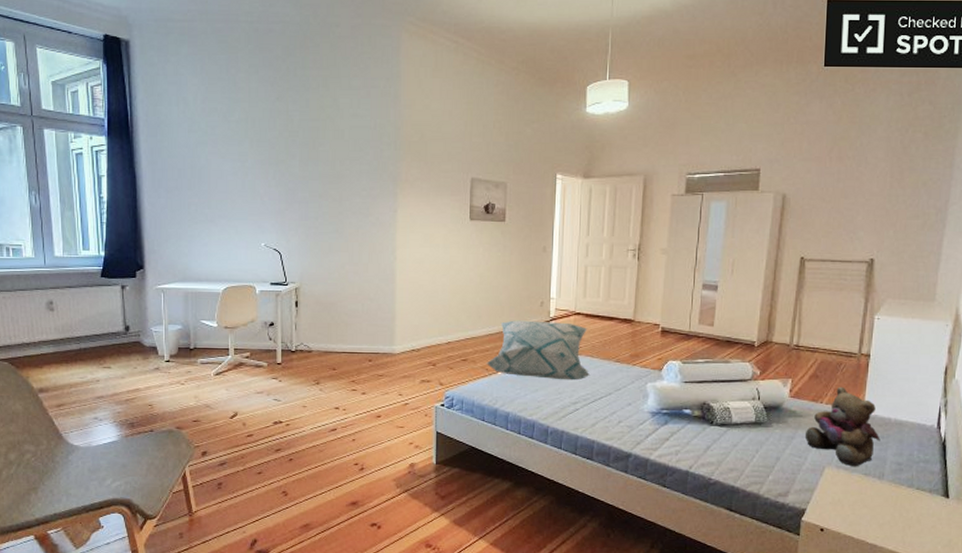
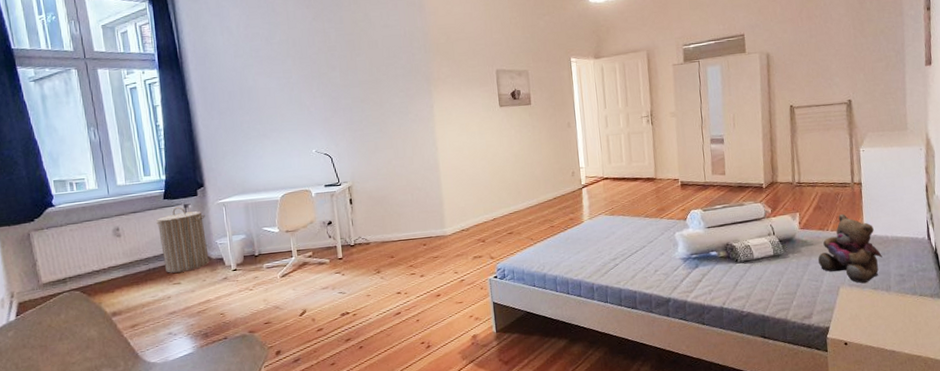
laundry hamper: none [91,287,142,356] -> present [156,207,209,273]
decorative pillow: present [485,320,590,381] -> none [530,188,625,242]

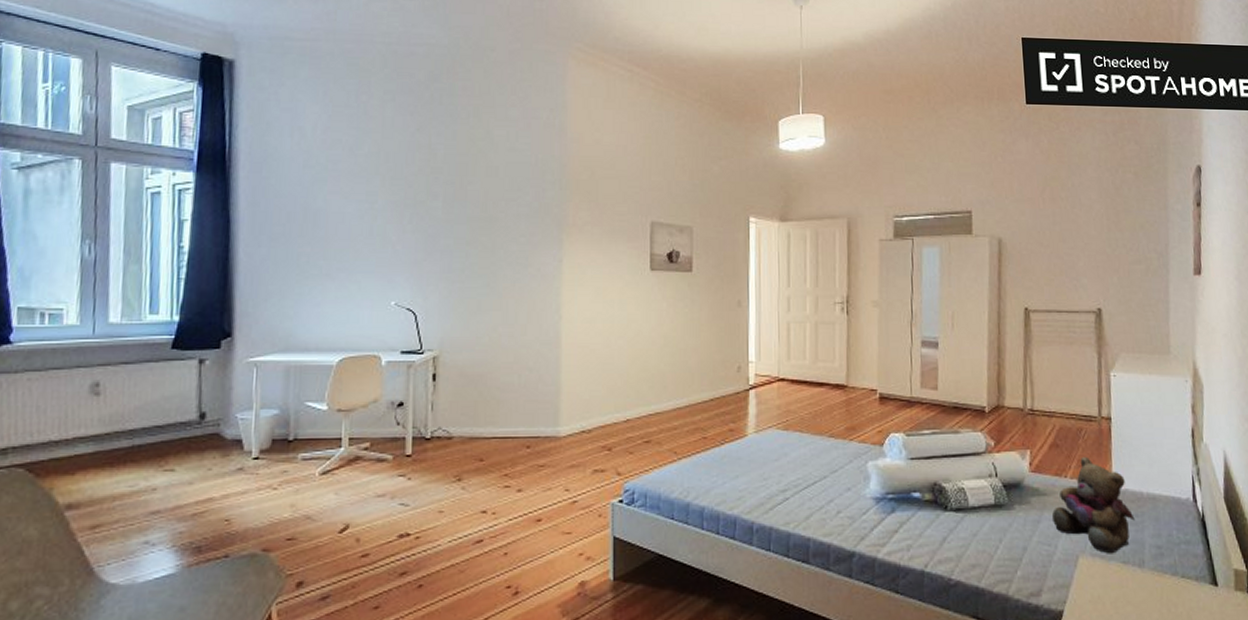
laundry hamper: present [156,207,209,273] -> none [155,362,226,454]

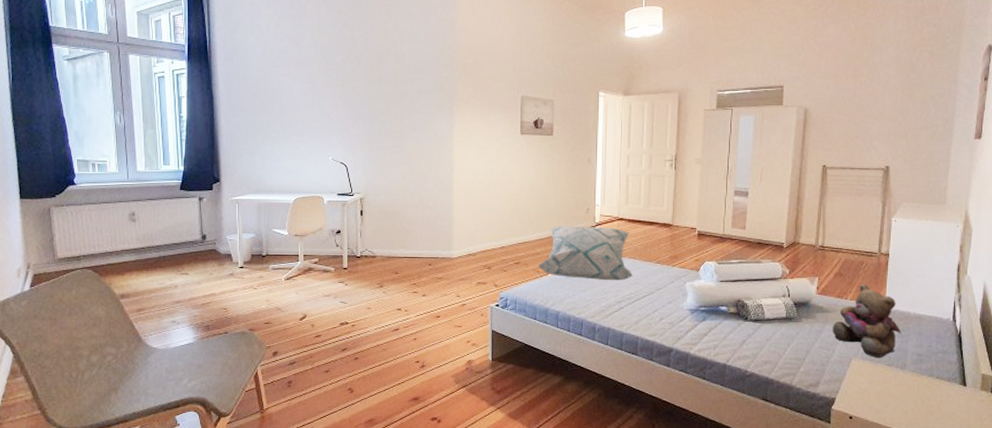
decorative pillow: none [673,389,801,463] -> present [537,226,634,281]

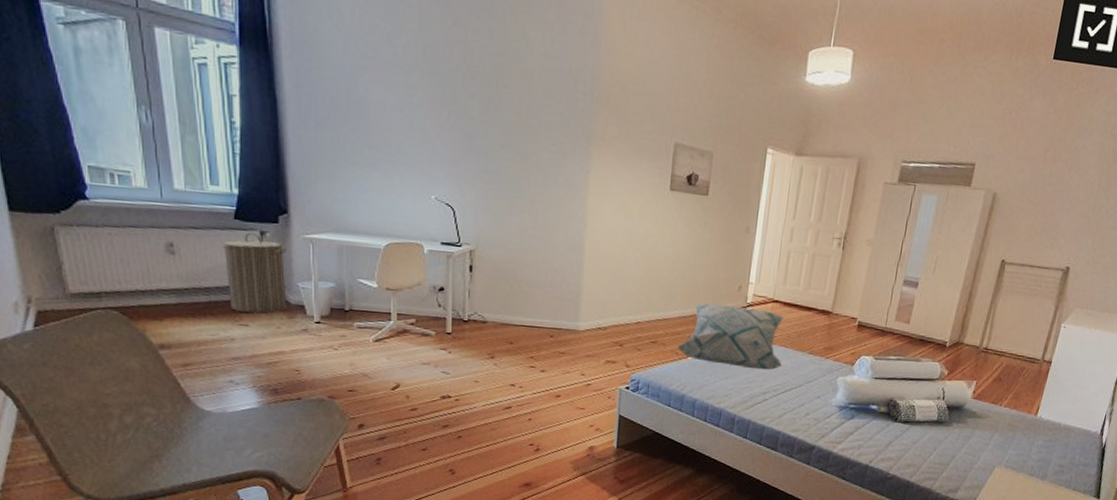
laundry hamper: none [171,199,218,263] -> present [223,232,287,313]
teddy bear: present [832,283,901,358] -> none [980,390,1049,468]

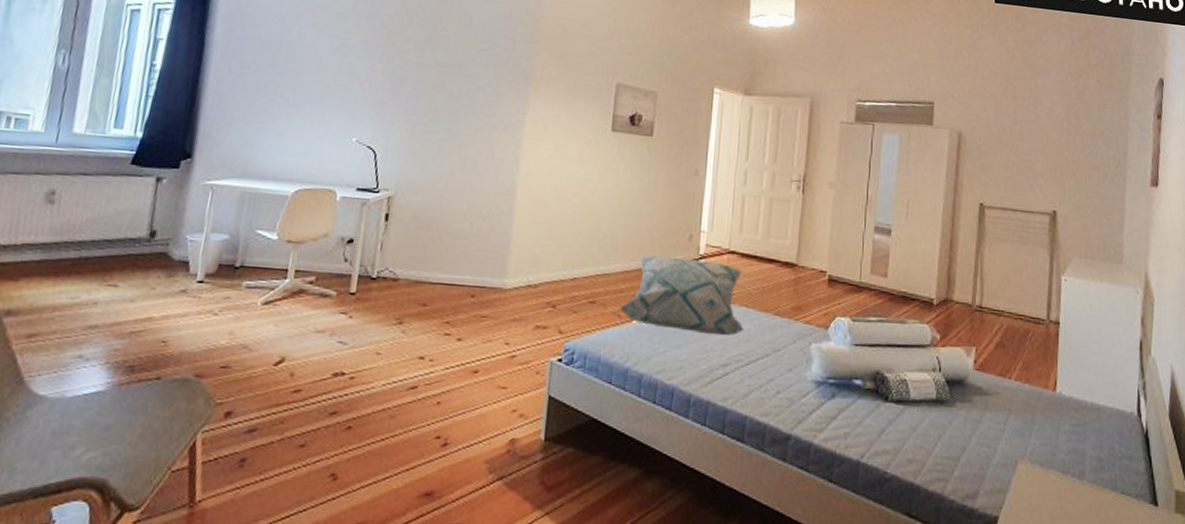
laundry hamper: present [223,232,287,313] -> none [102,179,182,271]

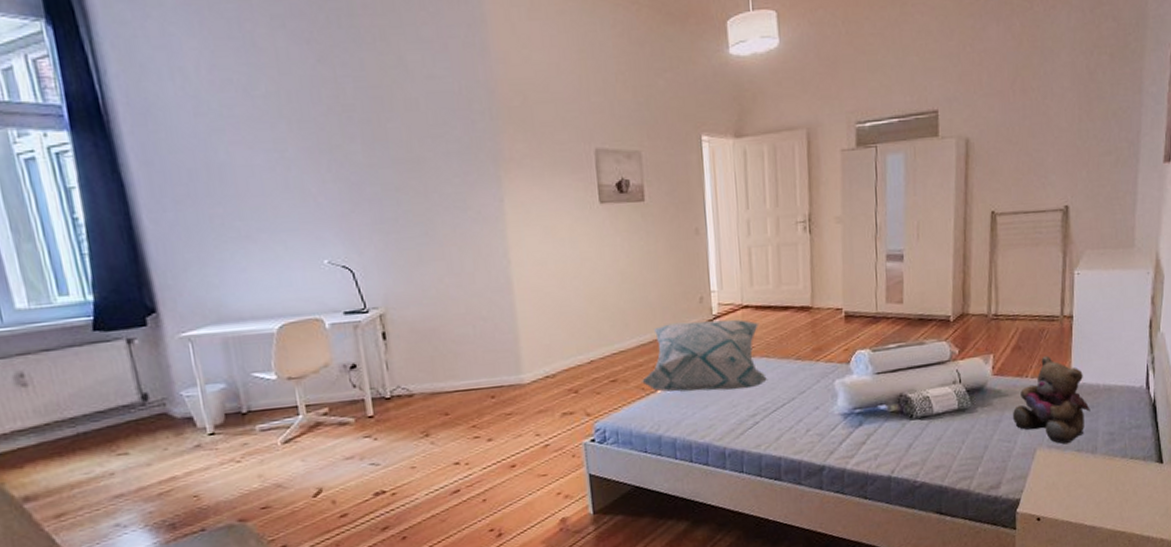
teddy bear: none [993,359,1077,462] -> present [1012,355,1090,444]

